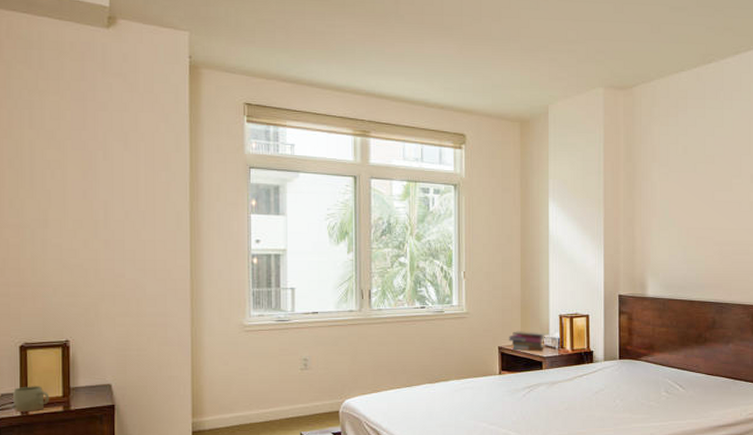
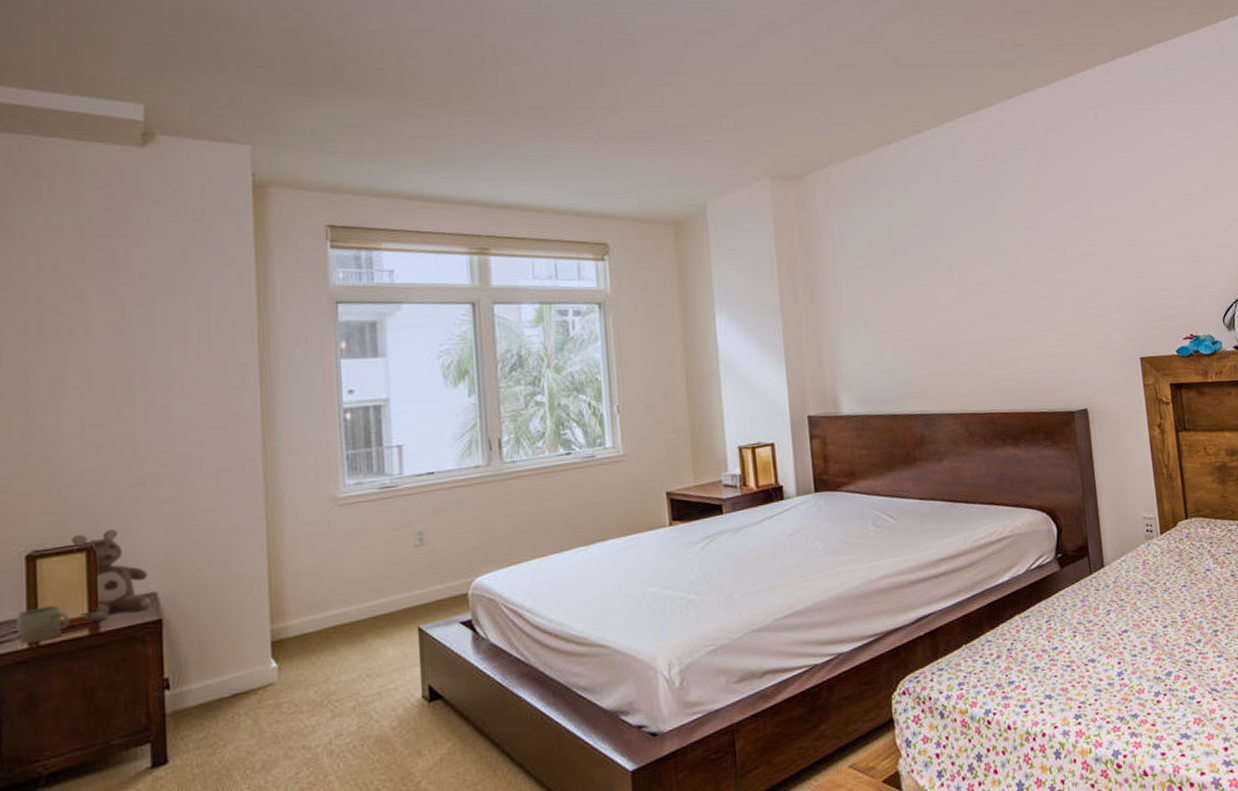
stuffed bear: none [52,332,107,402] -> present [72,528,152,622]
books: present [509,330,548,353] -> none [678,469,726,495]

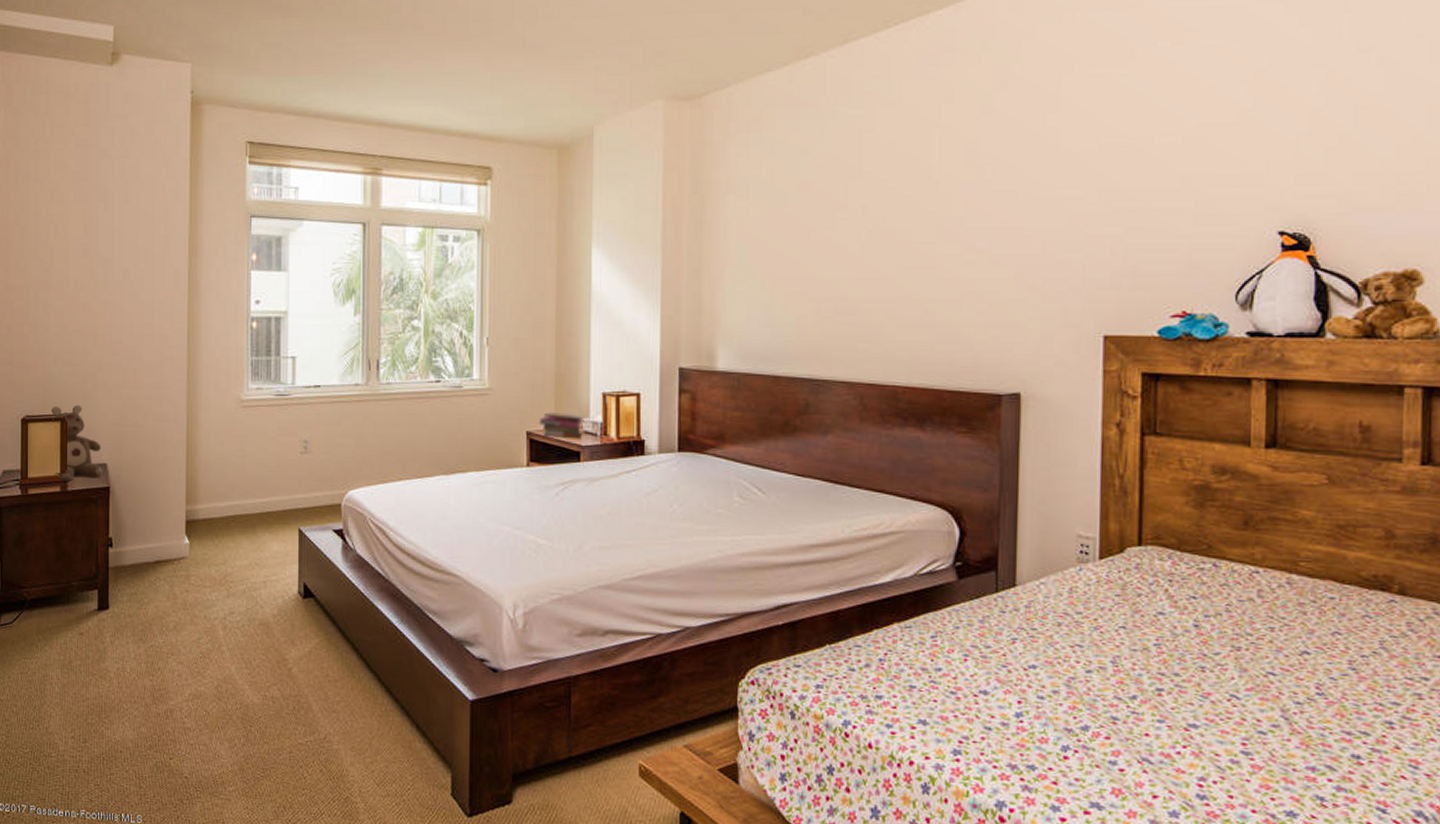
mug: present [17,605,69,643] -> none [14,463,47,491]
books: none [678,469,726,495] -> present [539,411,587,441]

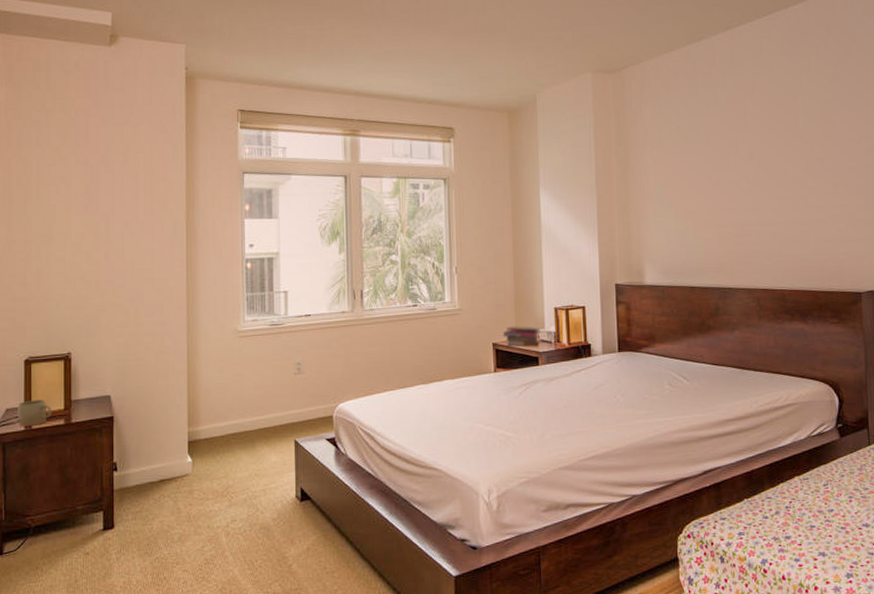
mug: none [14,463,47,491] -> present [18,399,51,426]
stuffed bear: present [51,404,103,481] -> none [55,344,107,415]

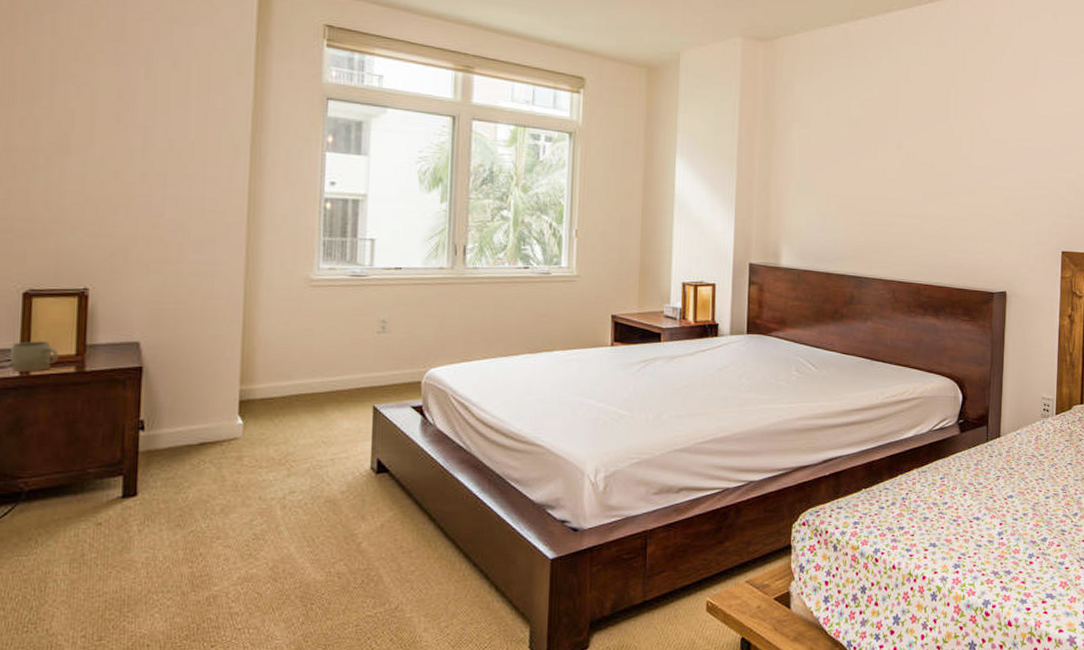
books: present [503,325,543,348] -> none [624,297,668,324]

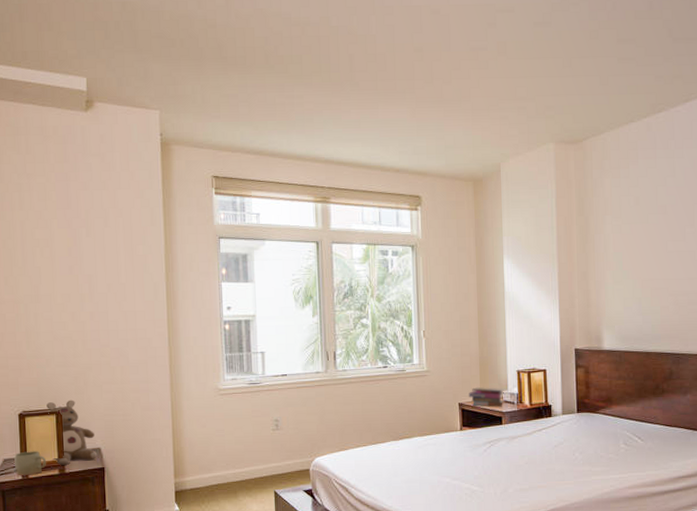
stuffed bear: none [66,279,134,361] -> present [46,399,98,465]
books: none [624,297,668,324] -> present [469,386,506,408]

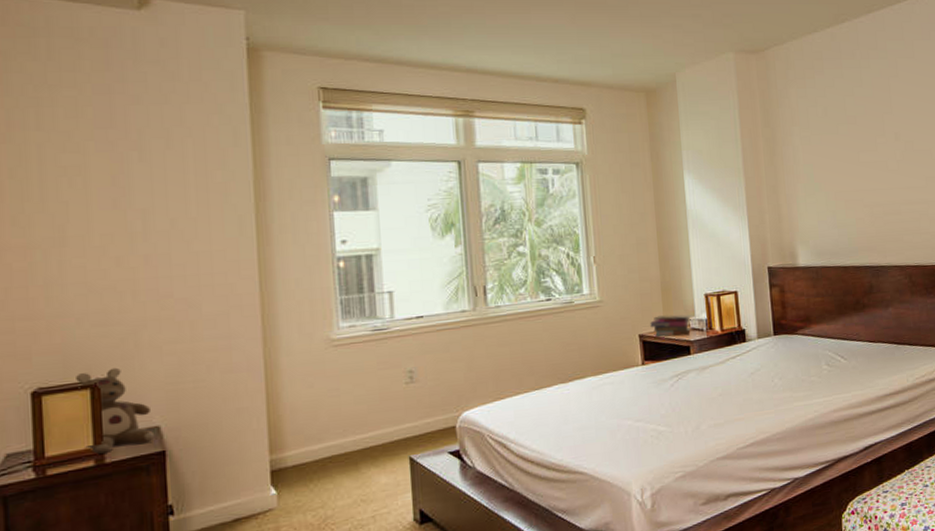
mug: present [14,451,46,475] -> none [23,438,75,474]

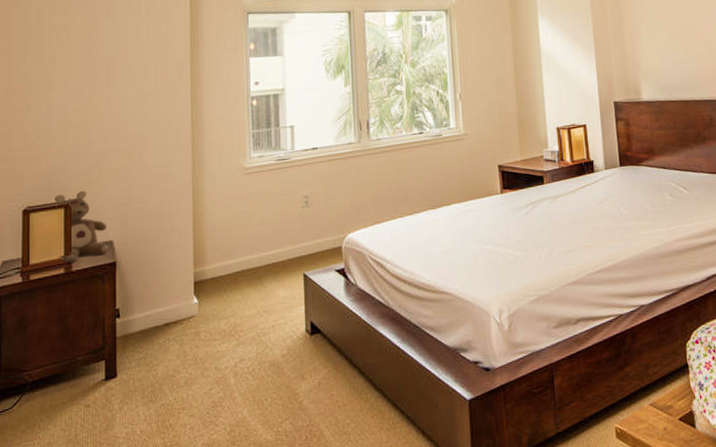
books: present [650,314,694,338] -> none [508,146,547,168]

